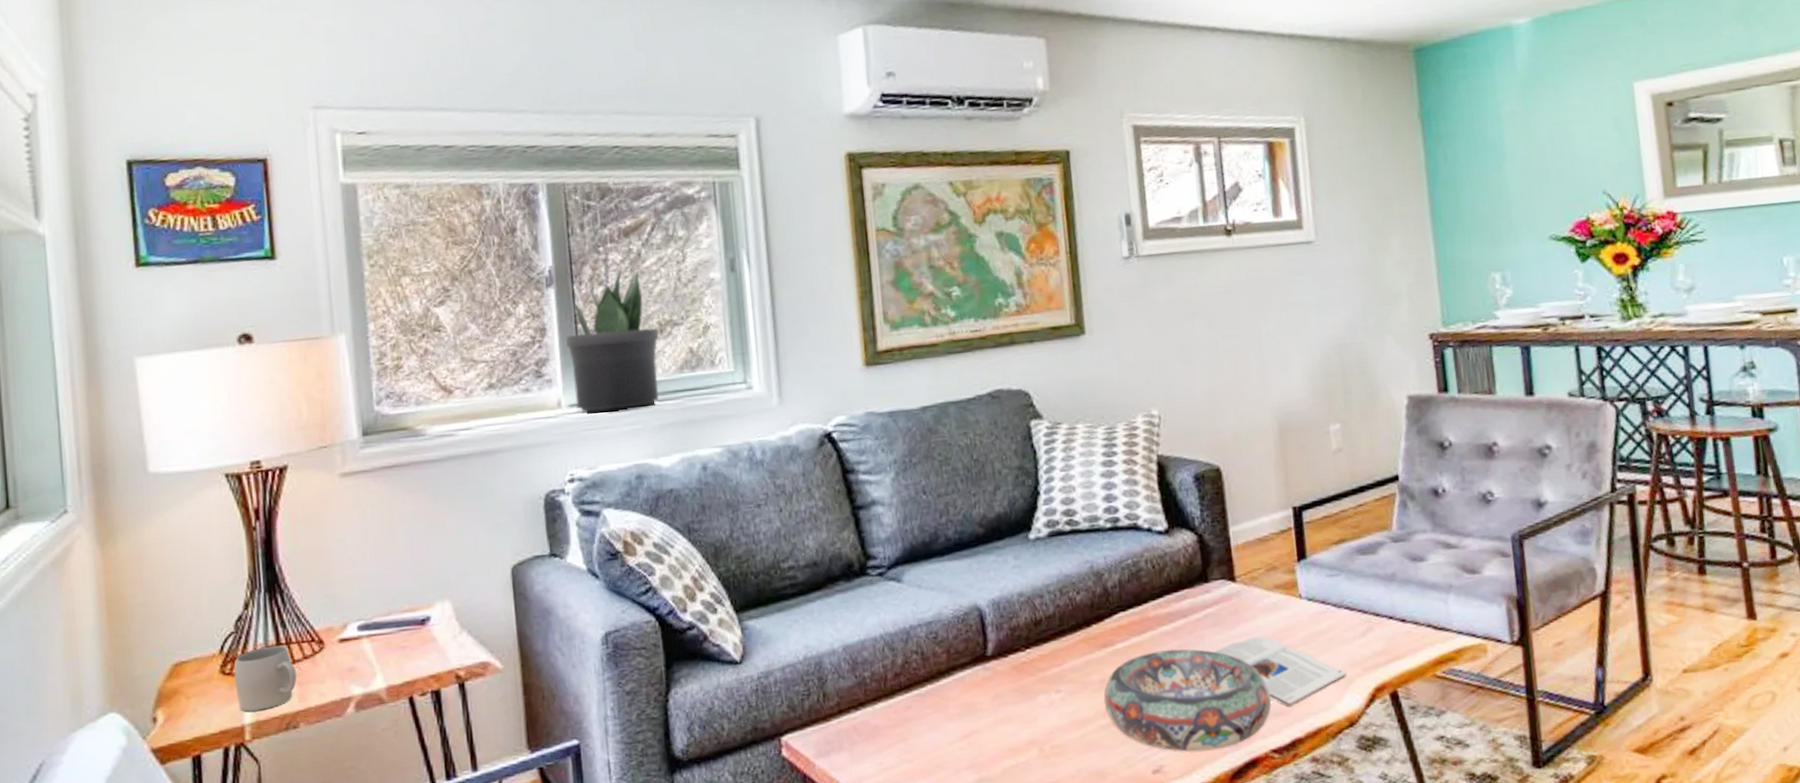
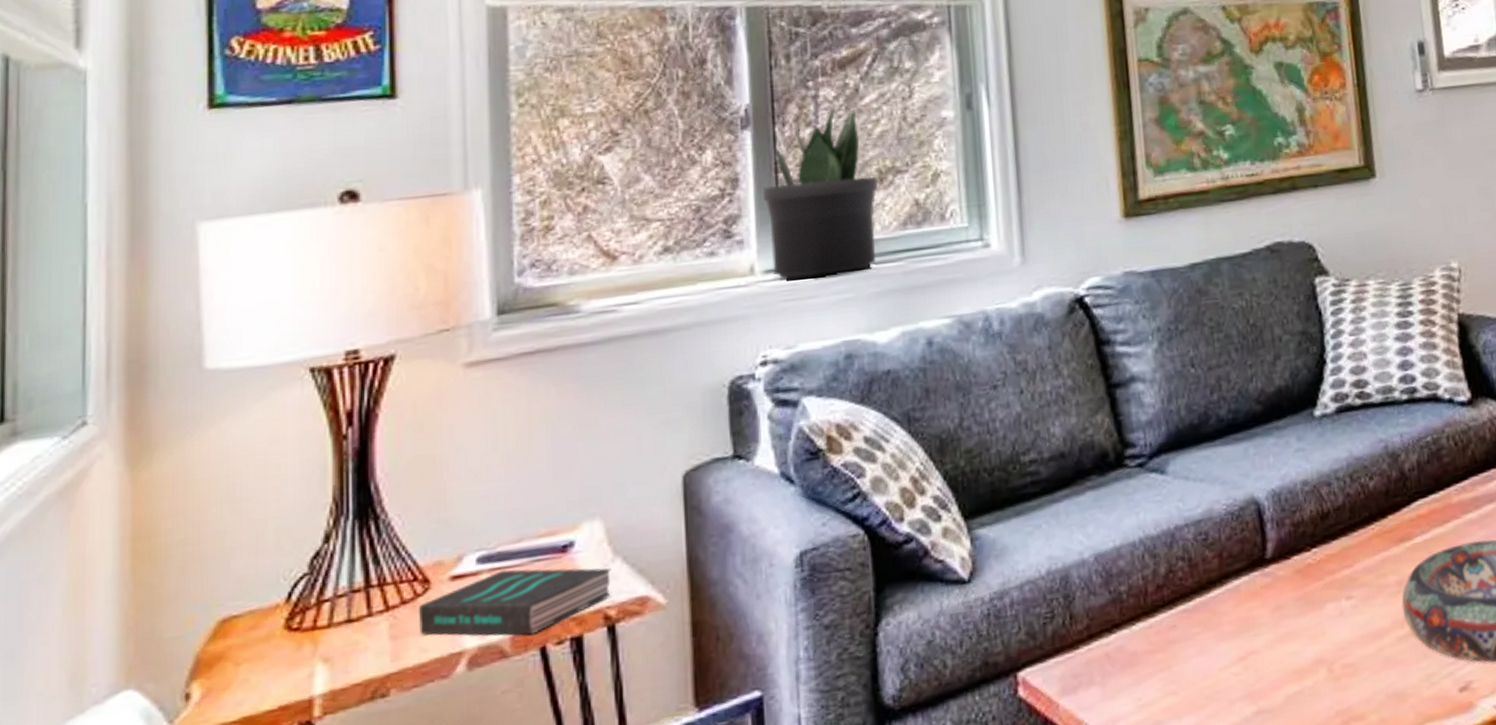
mug: present [234,645,297,712] -> none [304,587,390,679]
book: none [317,636,460,687] -> present [419,568,612,636]

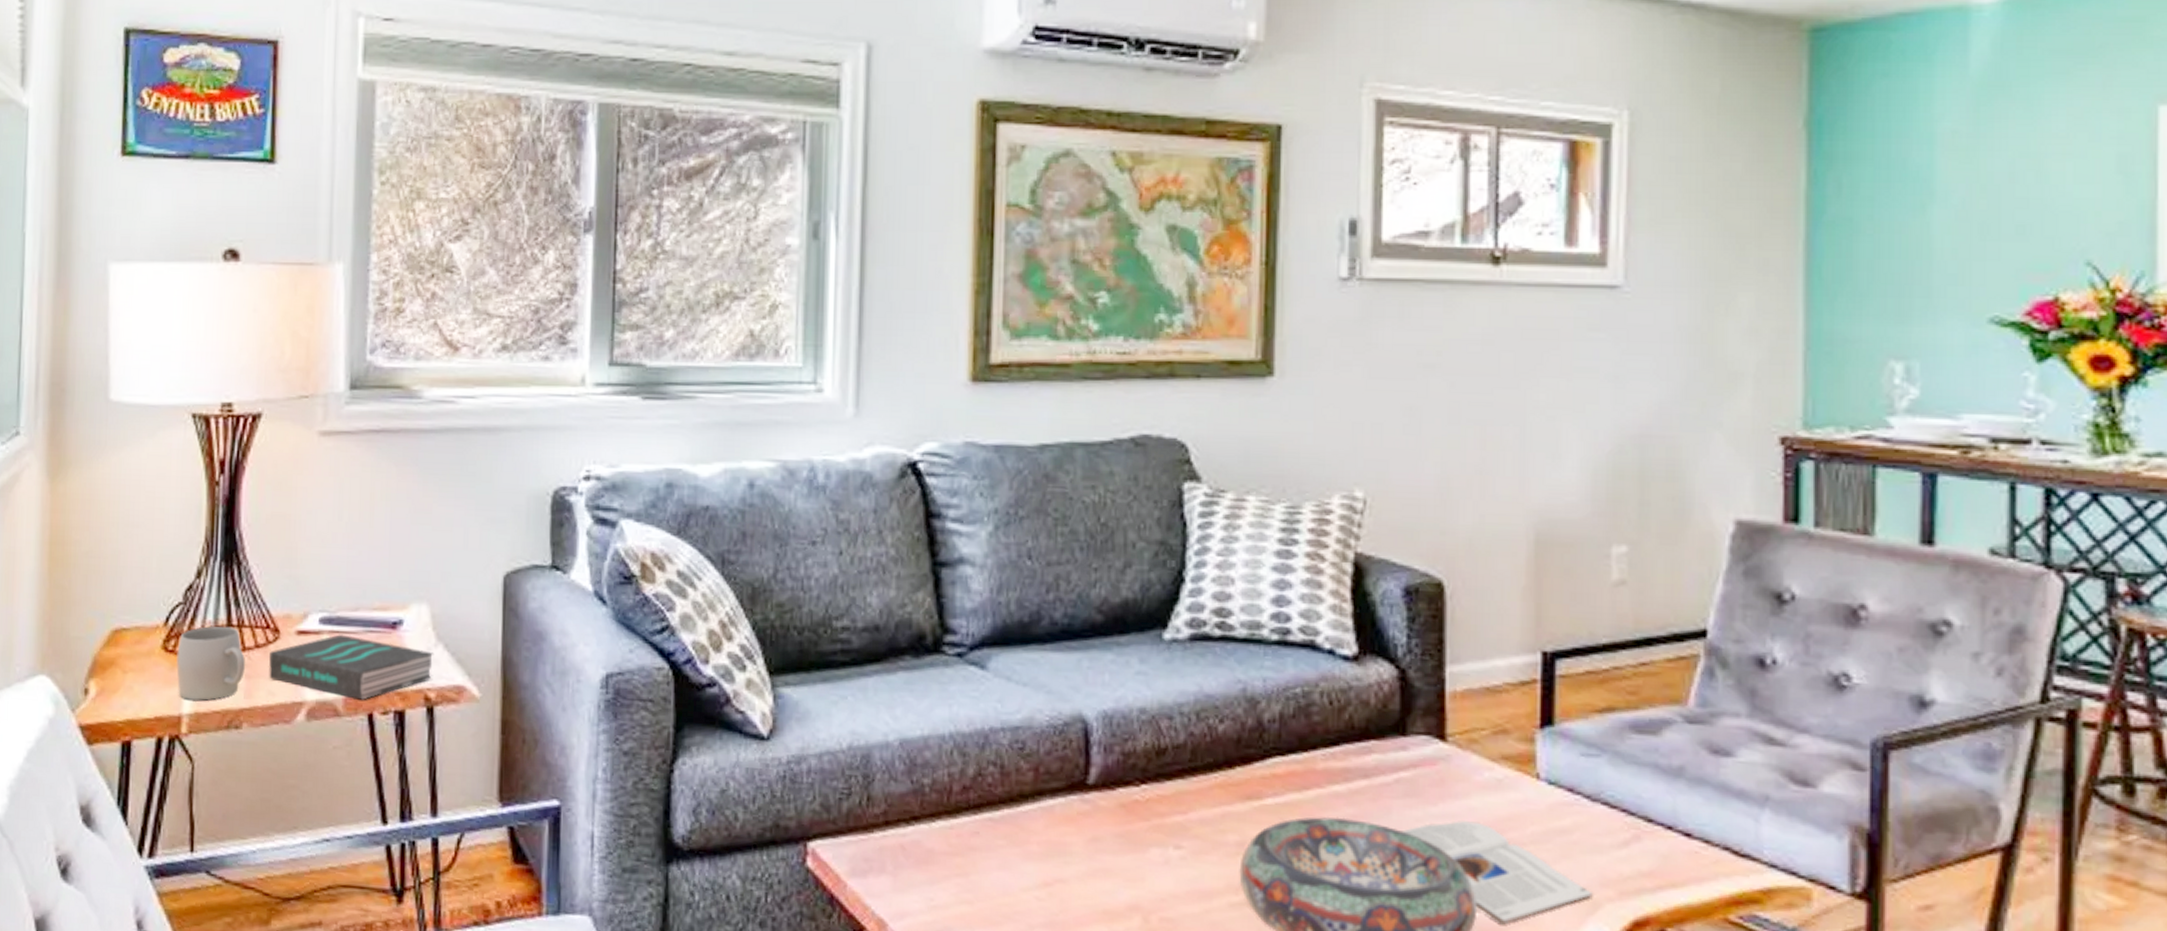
mug: none [304,587,390,679] -> present [176,626,245,701]
planter: present [763,104,879,280] -> none [600,217,715,399]

